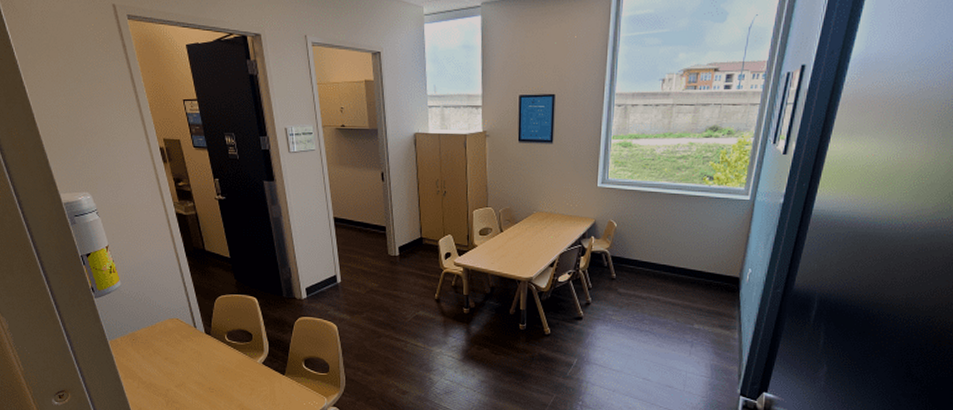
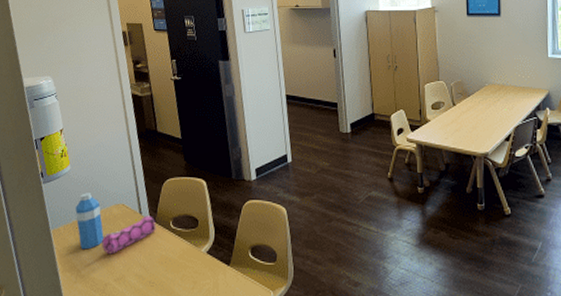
water bottle: none [130,307,161,359] -> present [75,193,104,250]
pencil case: none [160,329,212,364] -> present [101,215,156,255]

